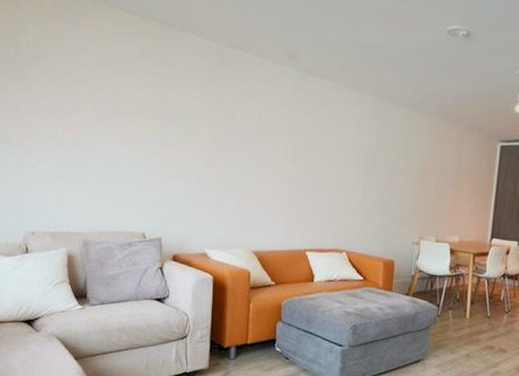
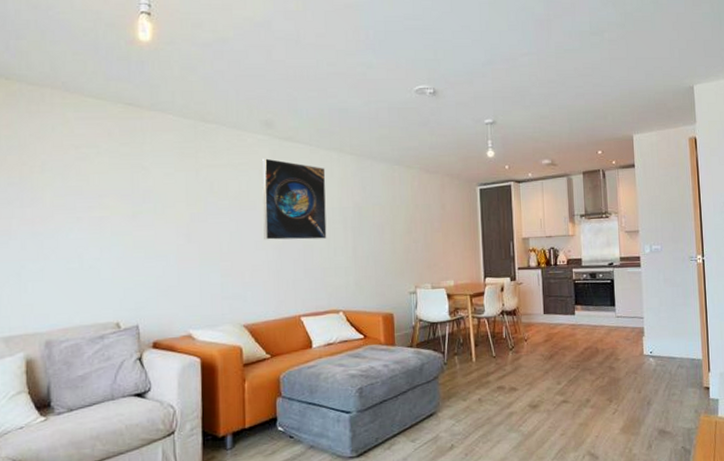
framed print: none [278,90,344,179] -> present [262,158,327,240]

